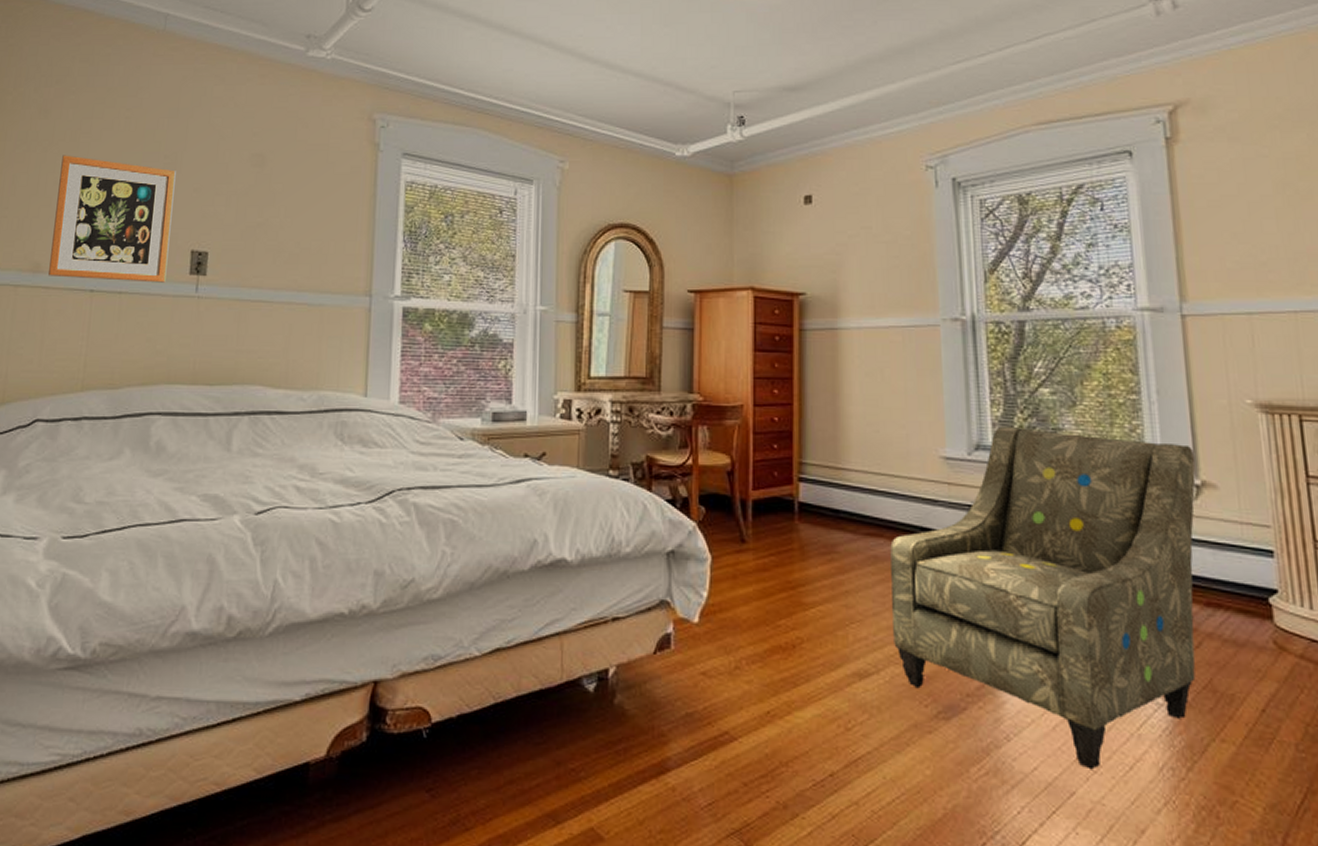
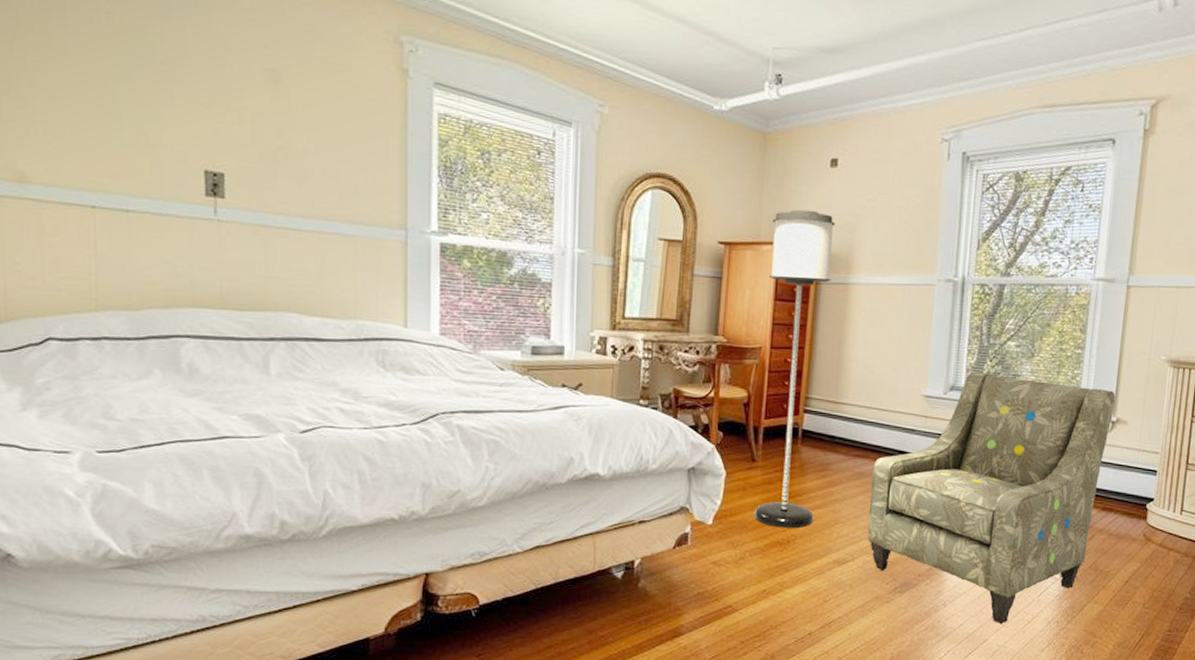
wall art: present [48,155,176,283] -> none [33,50,179,203]
floor lamp: none [746,251,823,629] -> present [754,209,835,529]

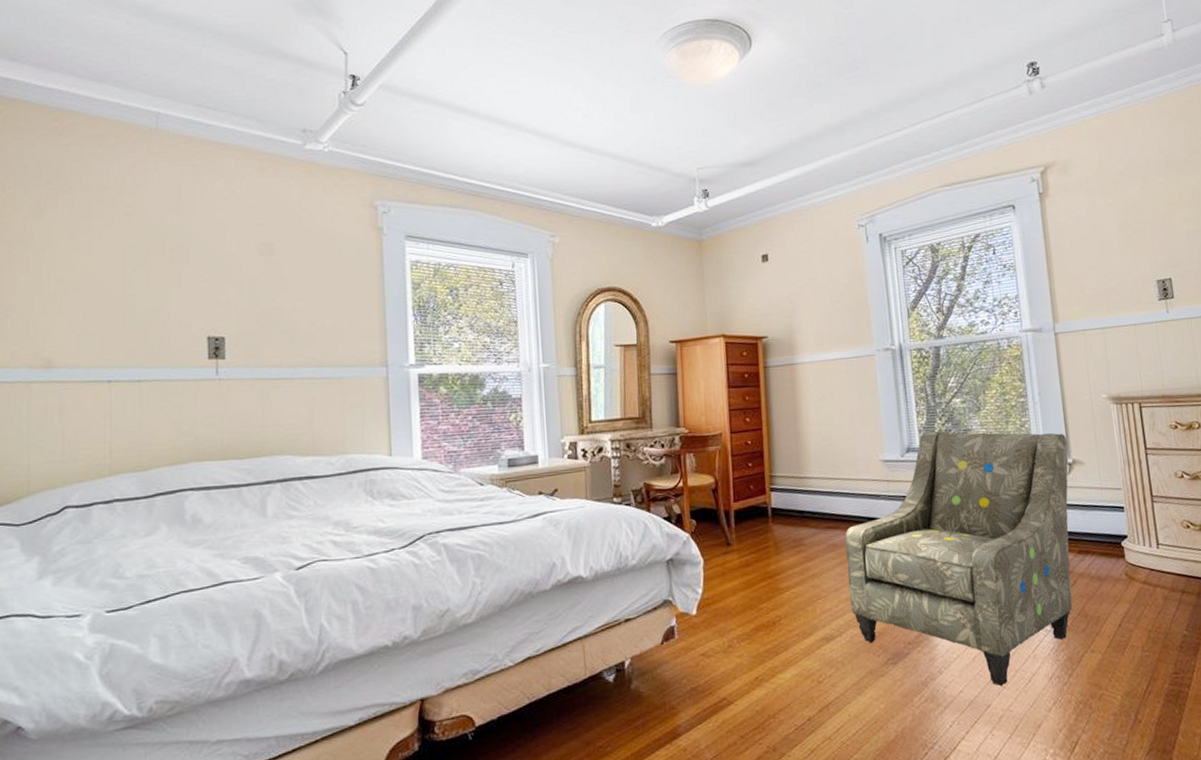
floor lamp: present [754,209,835,529] -> none [717,302,796,610]

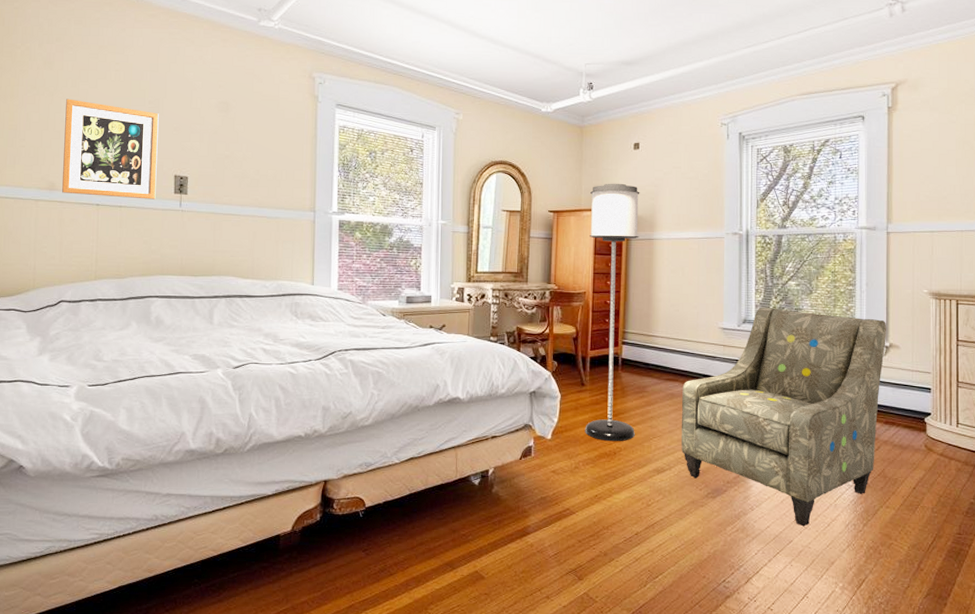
wall art: none [62,253,185,371] -> present [62,98,159,199]
floor lamp: none [717,302,796,610] -> present [585,183,640,442]

